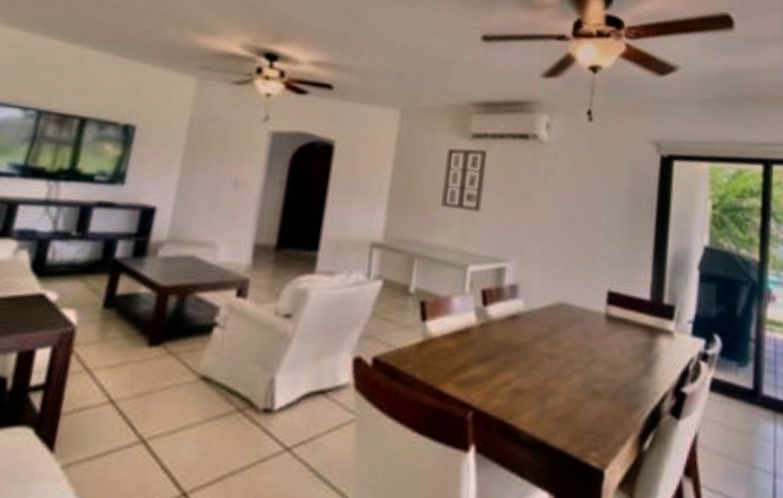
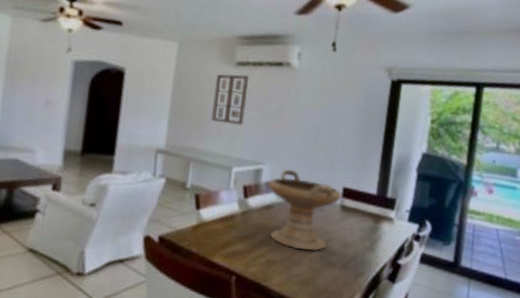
decorative bowl: none [512,267,608,377] -> present [267,169,343,252]

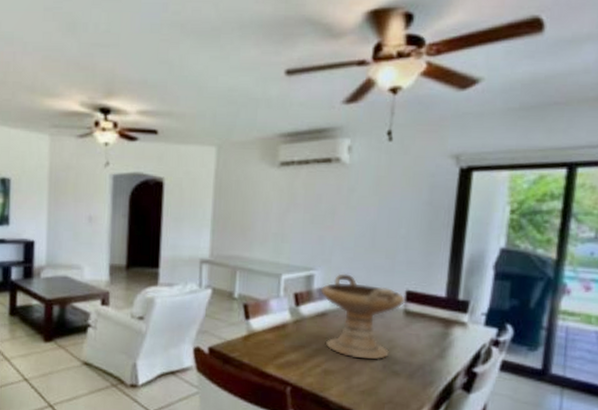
picture frame: present [211,73,249,125] -> none [256,174,294,230]

